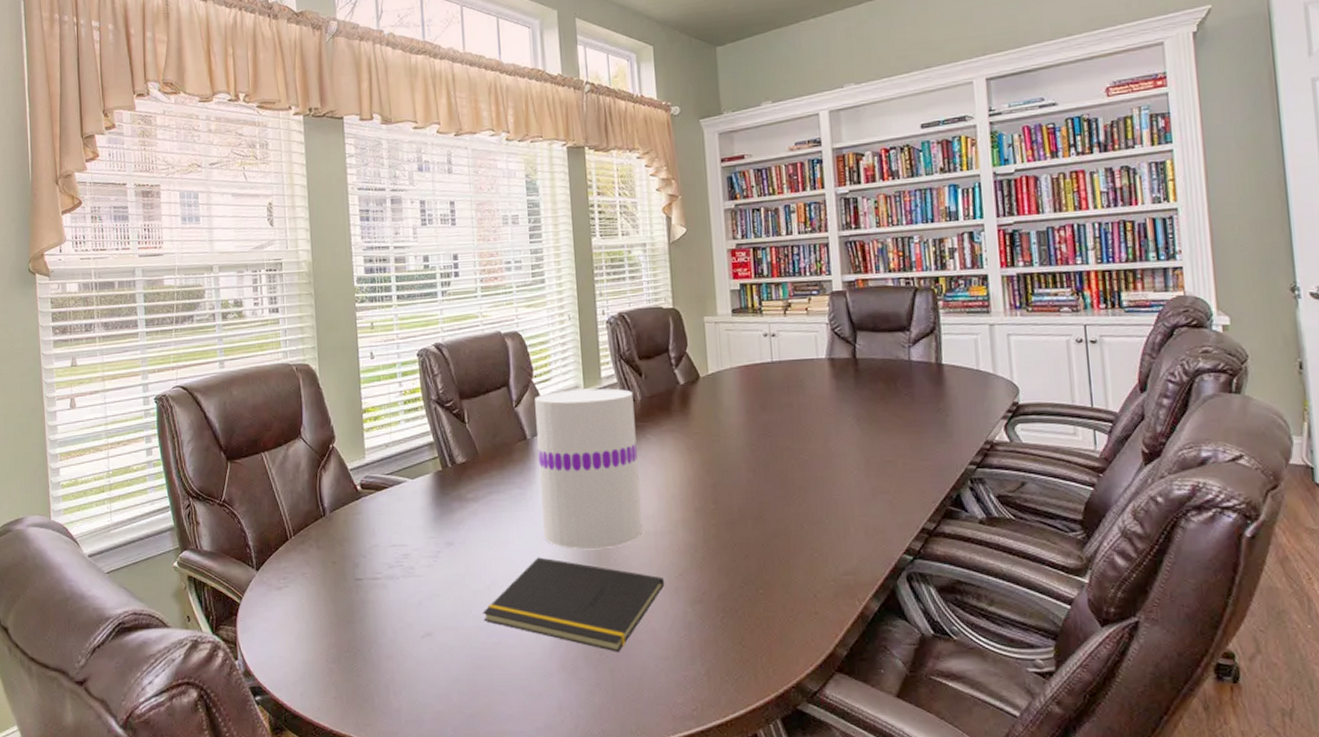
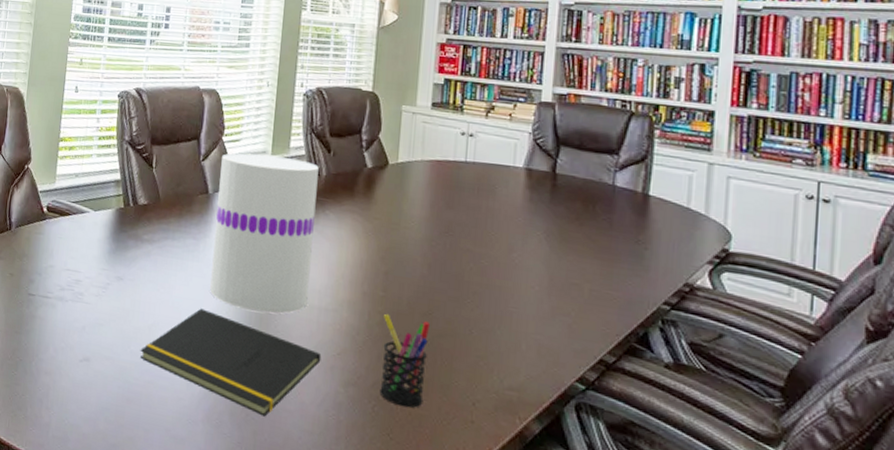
pen holder: none [717,525,768,613] -> present [379,313,430,408]

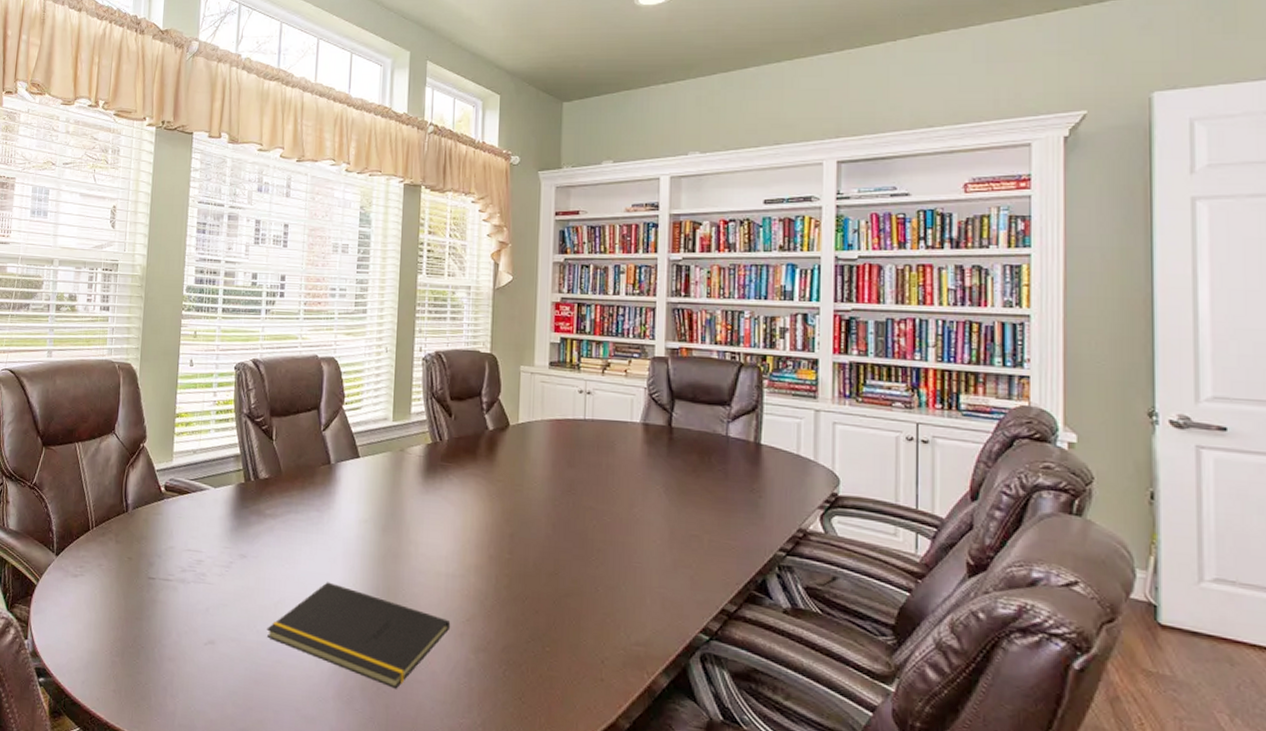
vase: present [210,153,319,314] -> none [336,421,441,584]
pen holder: present [379,313,430,408] -> none [510,576,556,670]

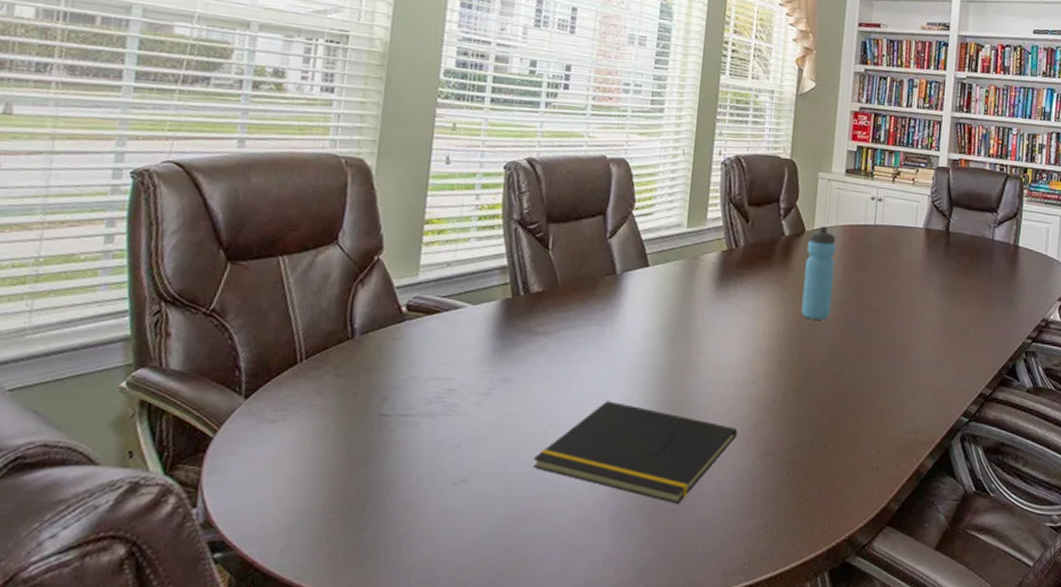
water bottle: none [509,420,543,517] -> present [801,226,836,320]

